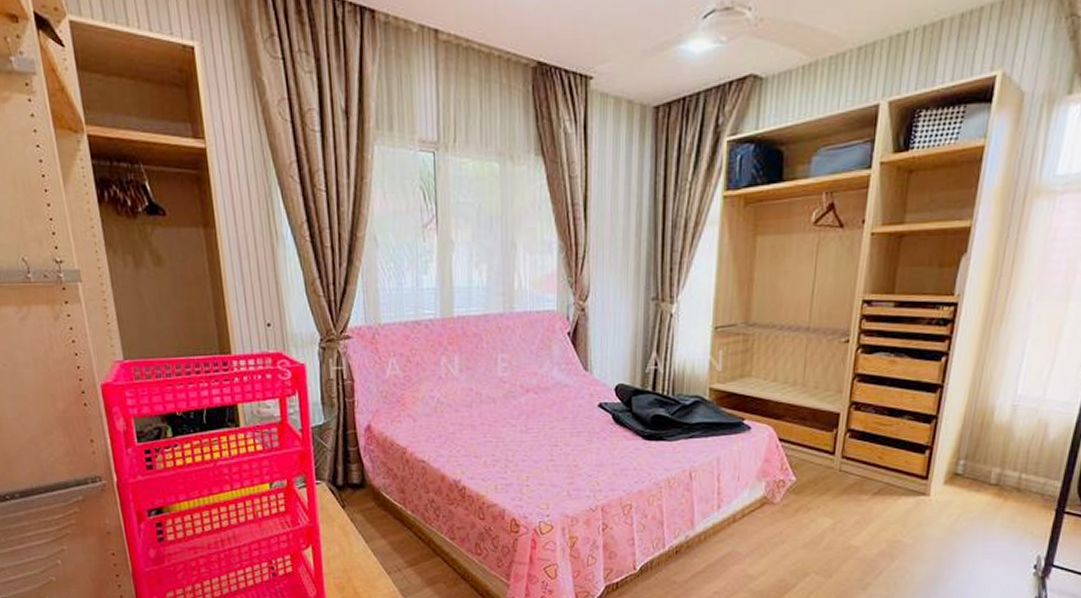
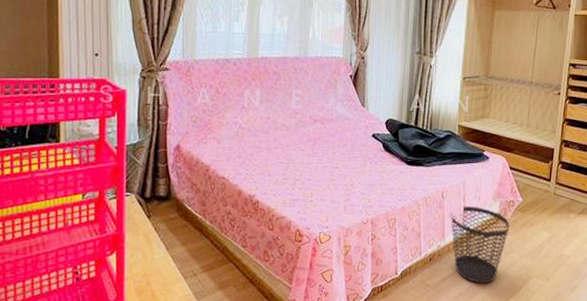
wastebasket: none [702,487,779,581] -> present [451,206,510,284]

